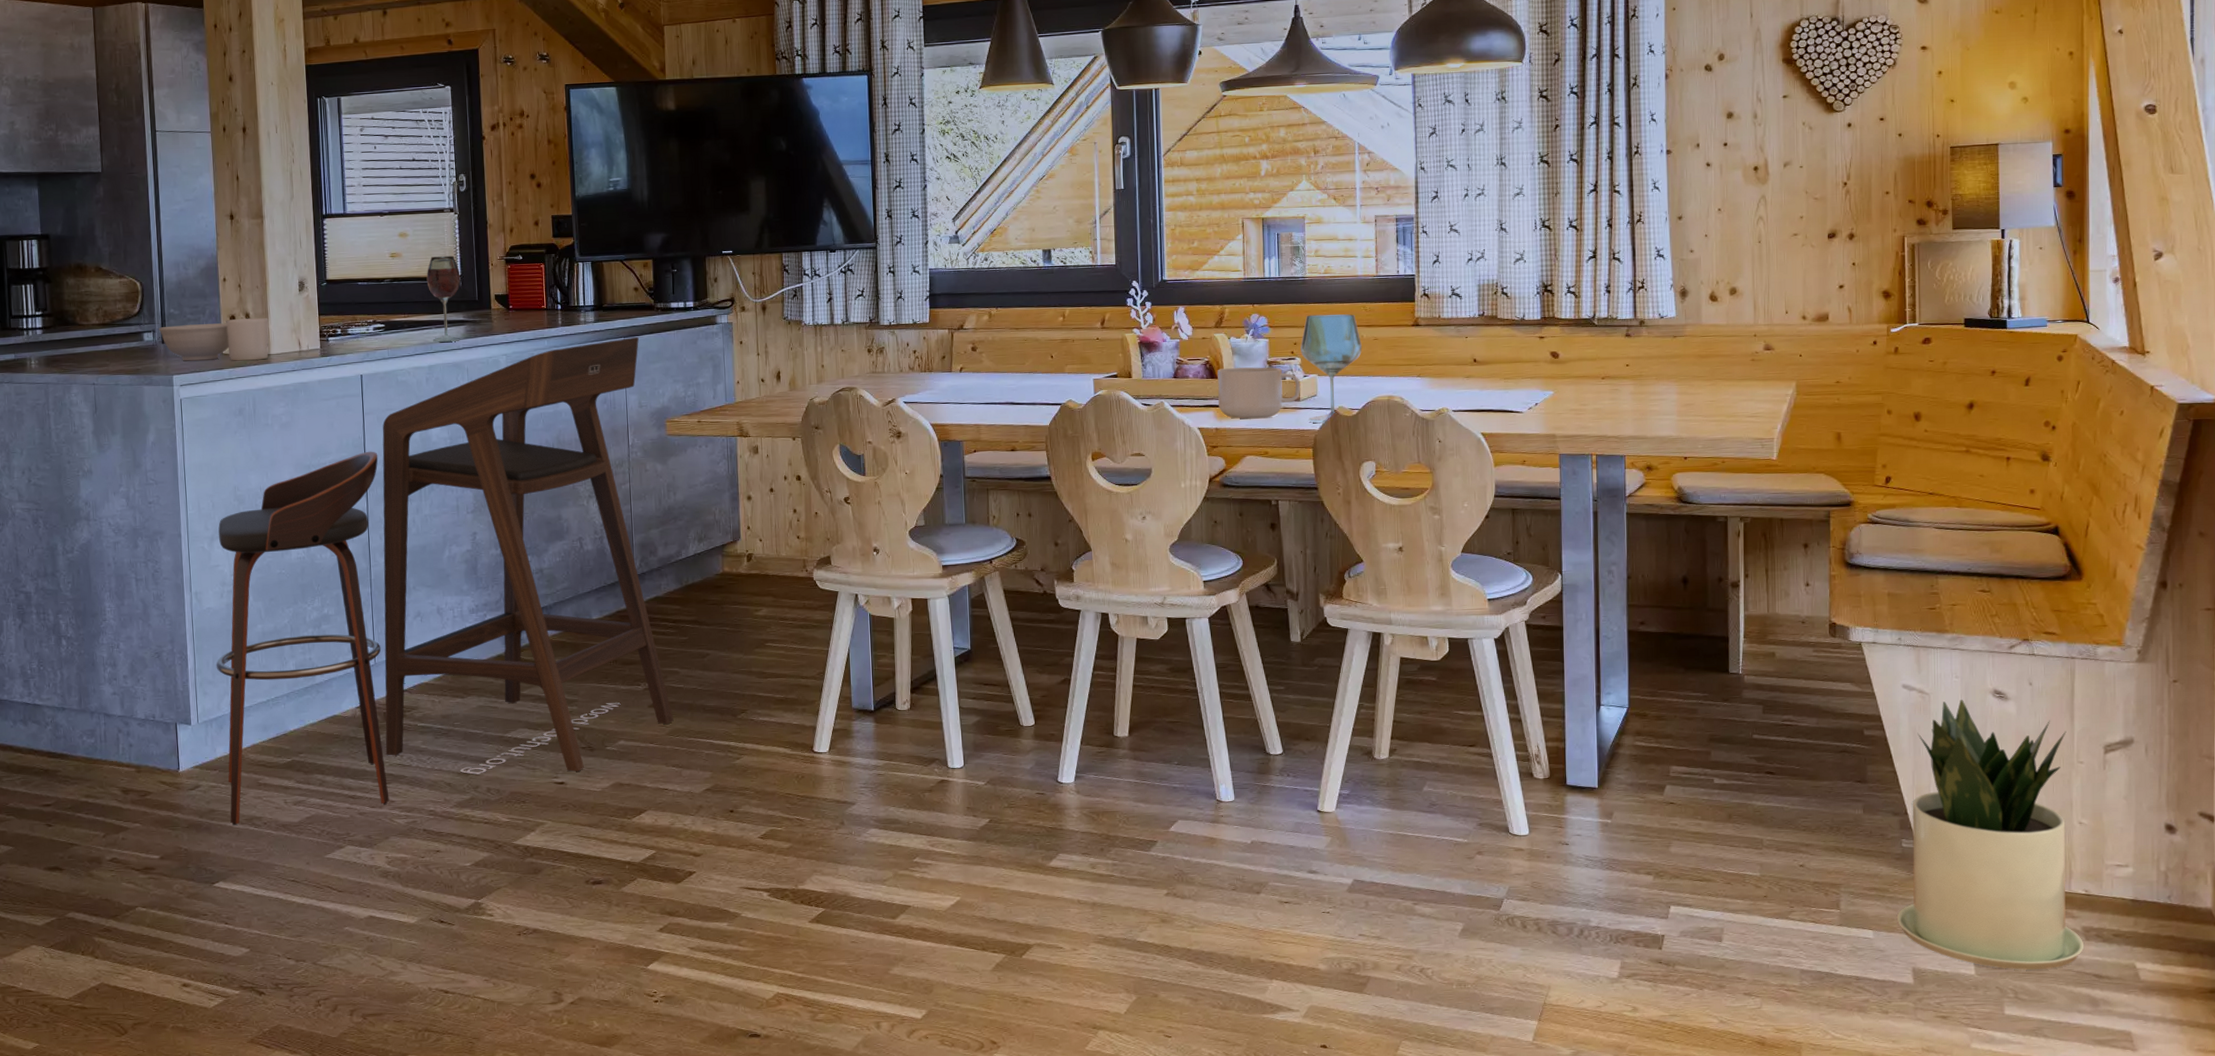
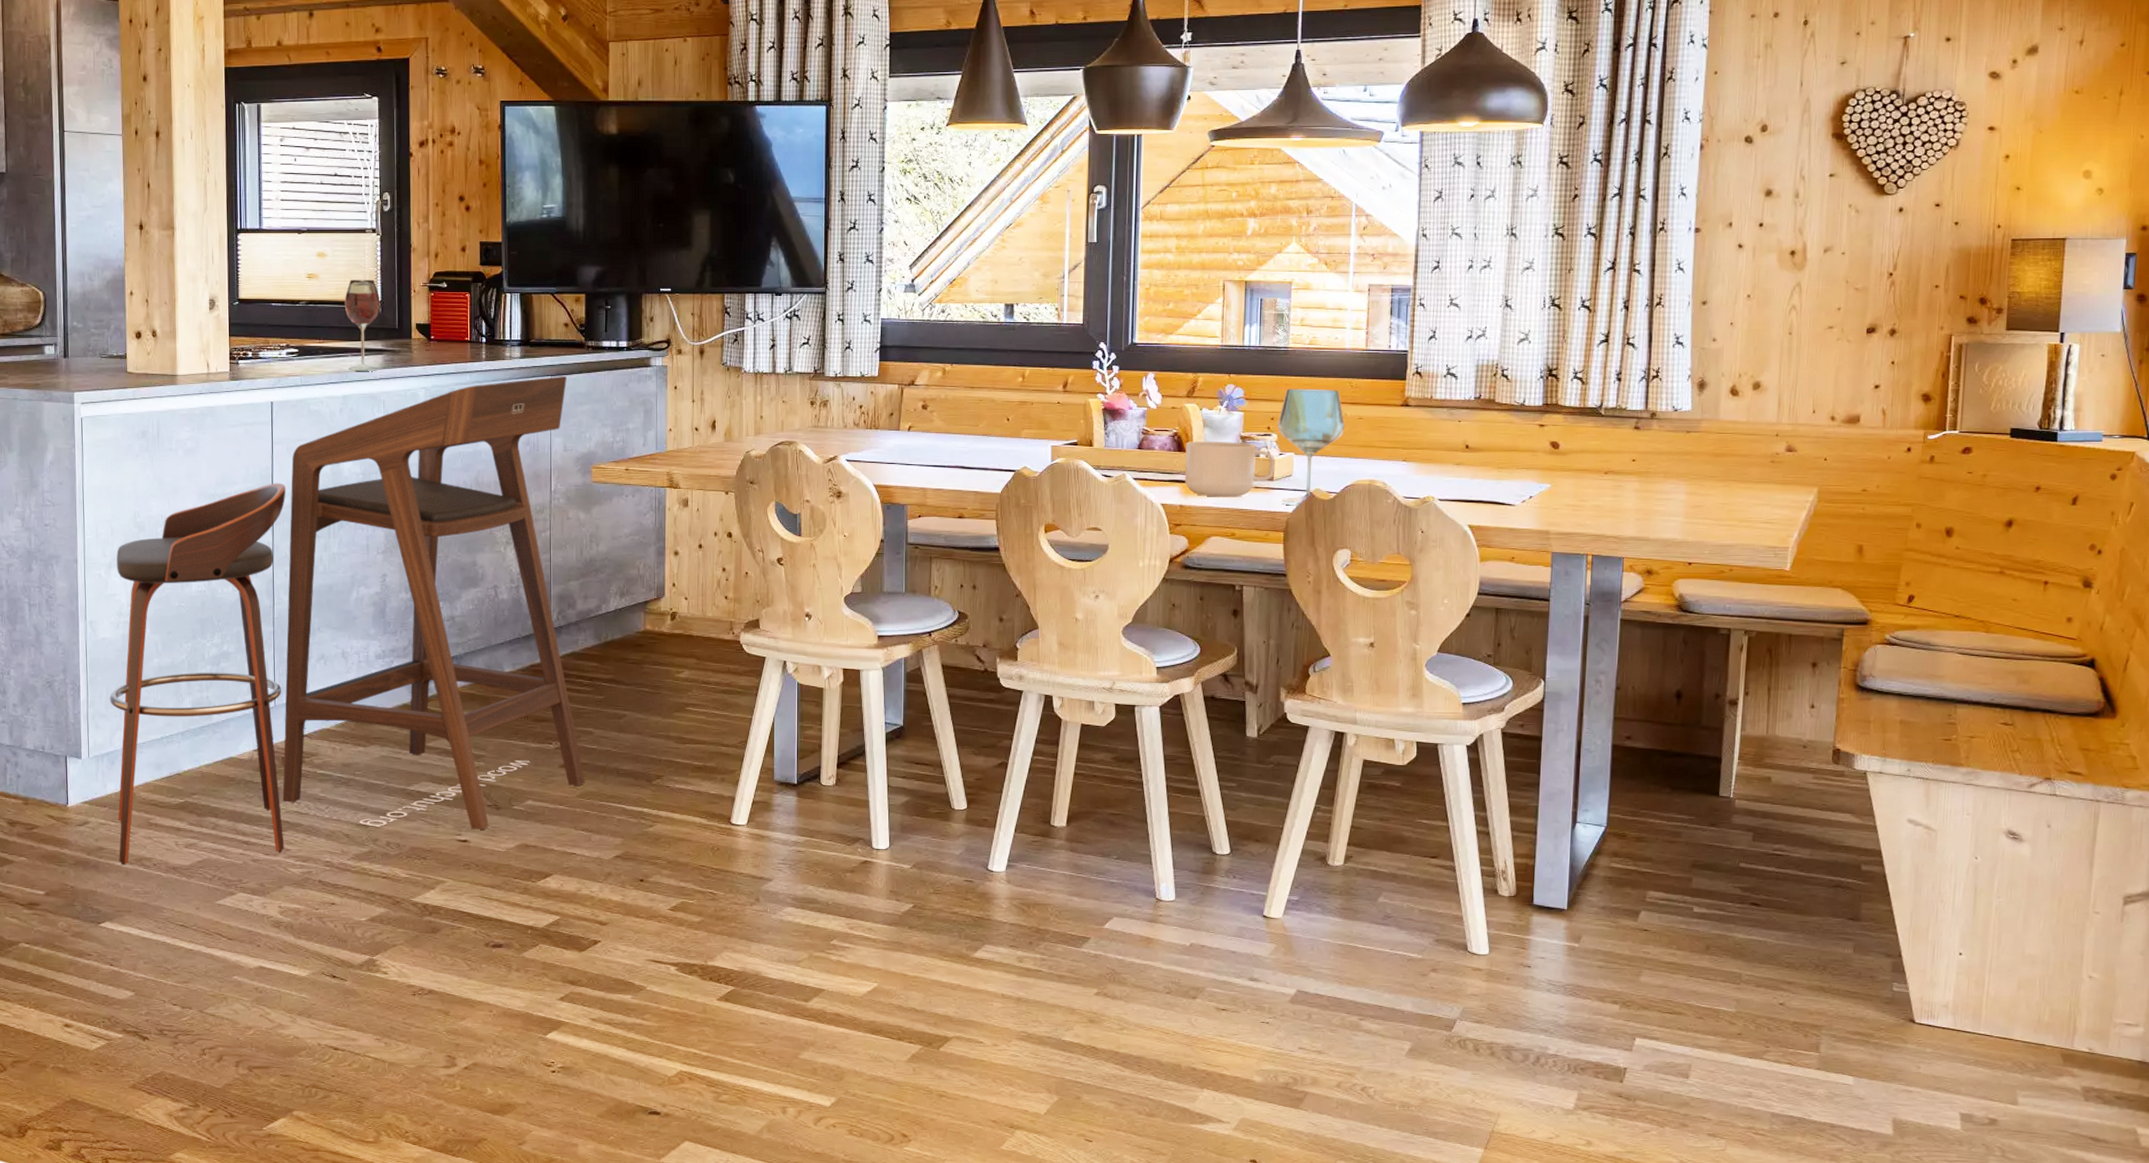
bowl: present [159,323,229,362] -> none [61,339,134,379]
mug: present [226,317,269,361] -> none [132,335,176,381]
planter: present [1896,700,2085,970] -> none [1880,839,2084,1128]

